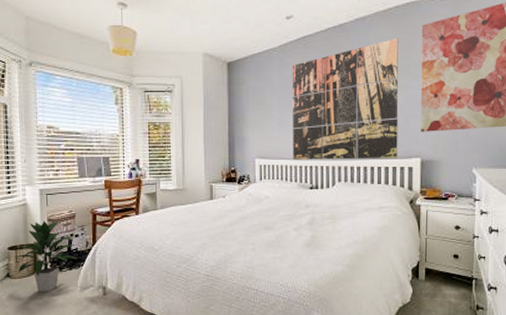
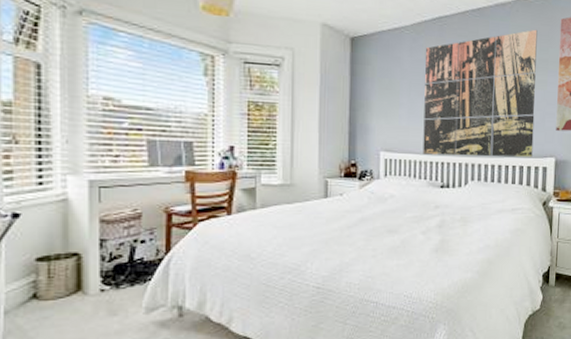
indoor plant: present [14,220,77,292] -> none [46,221,142,317]

